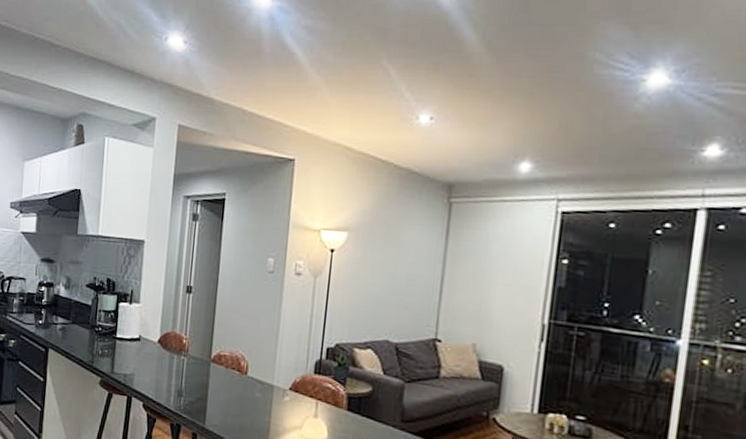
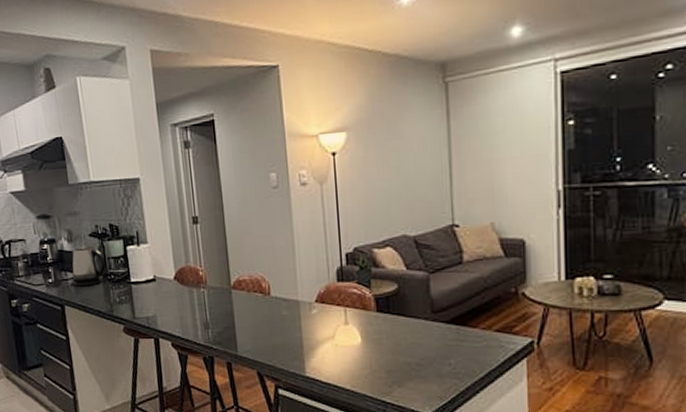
kettle: none [61,294,97,335] -> present [72,246,106,287]

